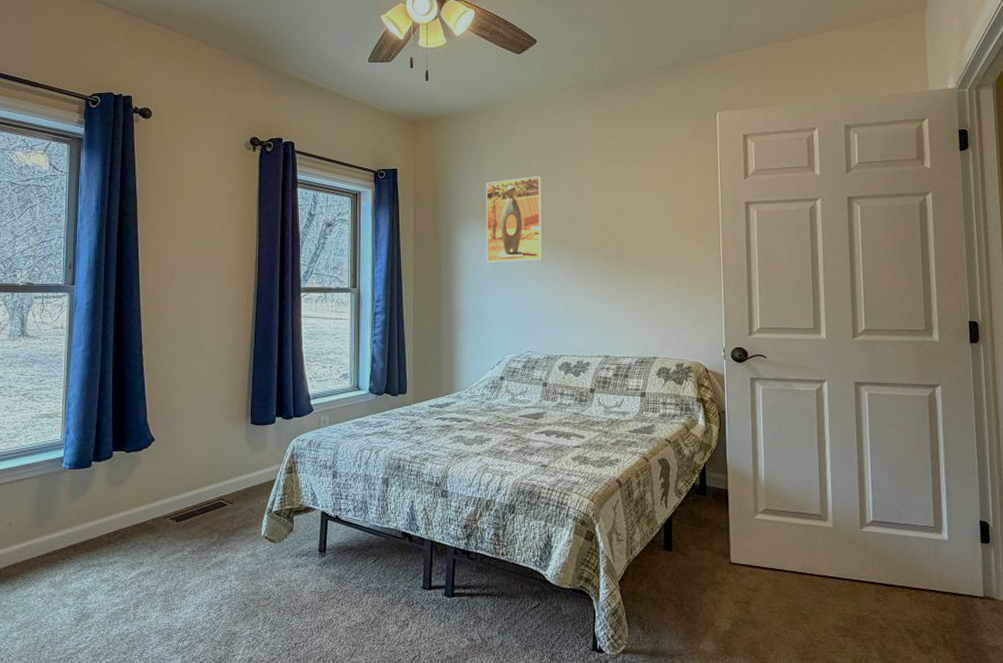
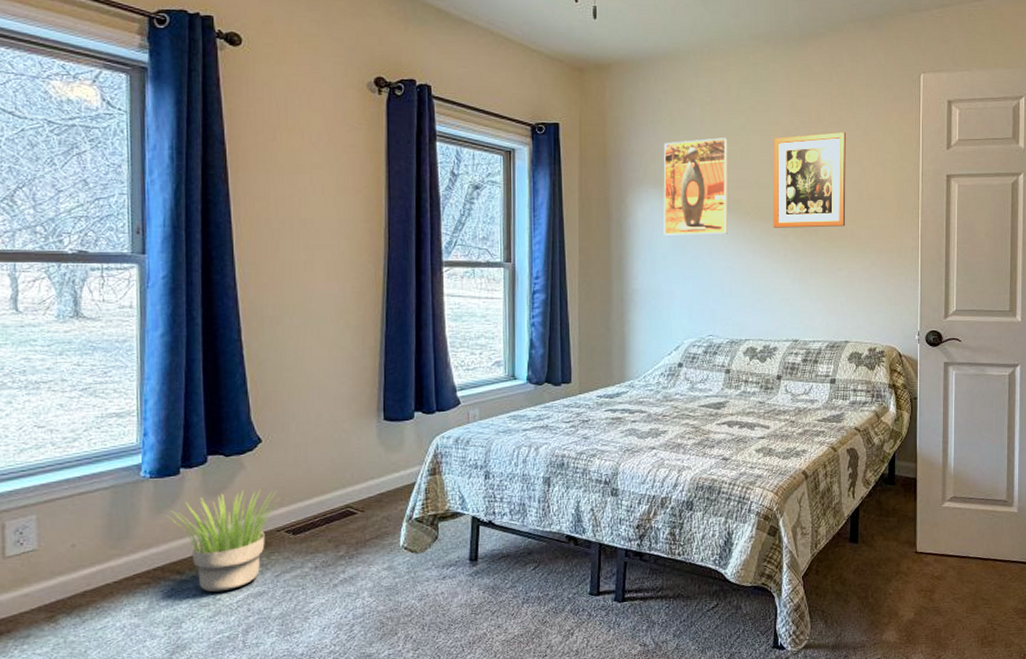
potted plant: none [81,481,167,570] -> present [168,489,280,593]
wall art: none [582,166,650,254] -> present [773,131,846,228]

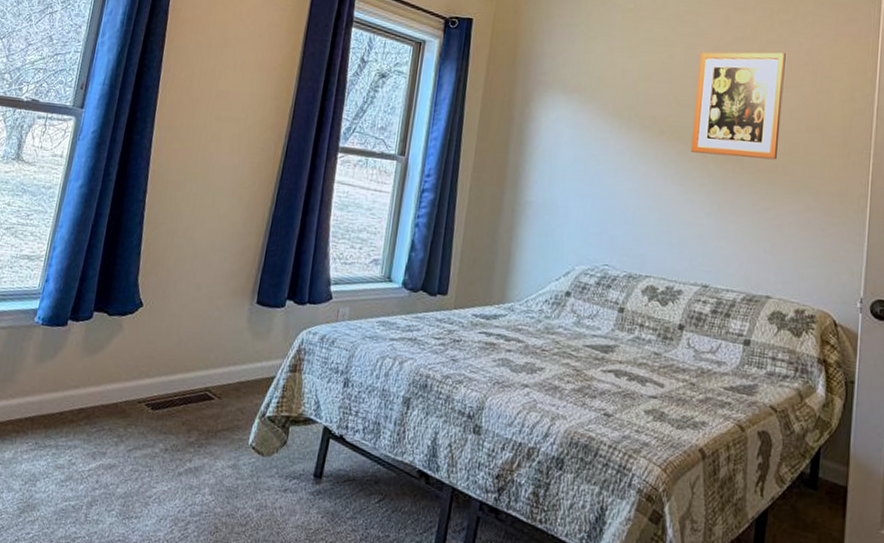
potted plant: present [168,489,280,593] -> none [48,352,148,457]
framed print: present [663,138,729,235] -> none [567,47,649,153]

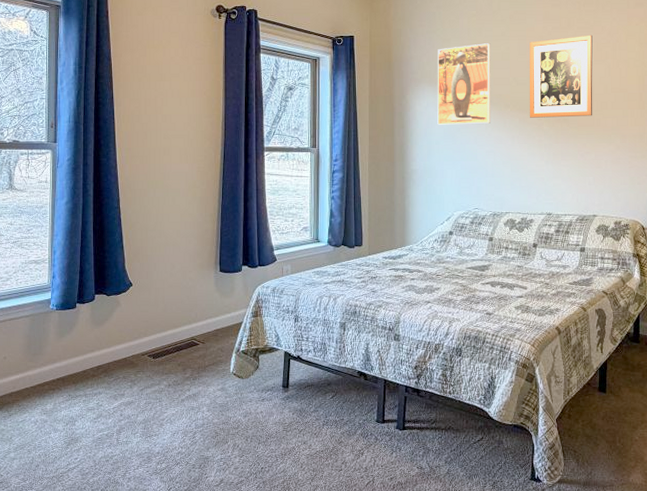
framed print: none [567,47,649,153] -> present [437,43,491,125]

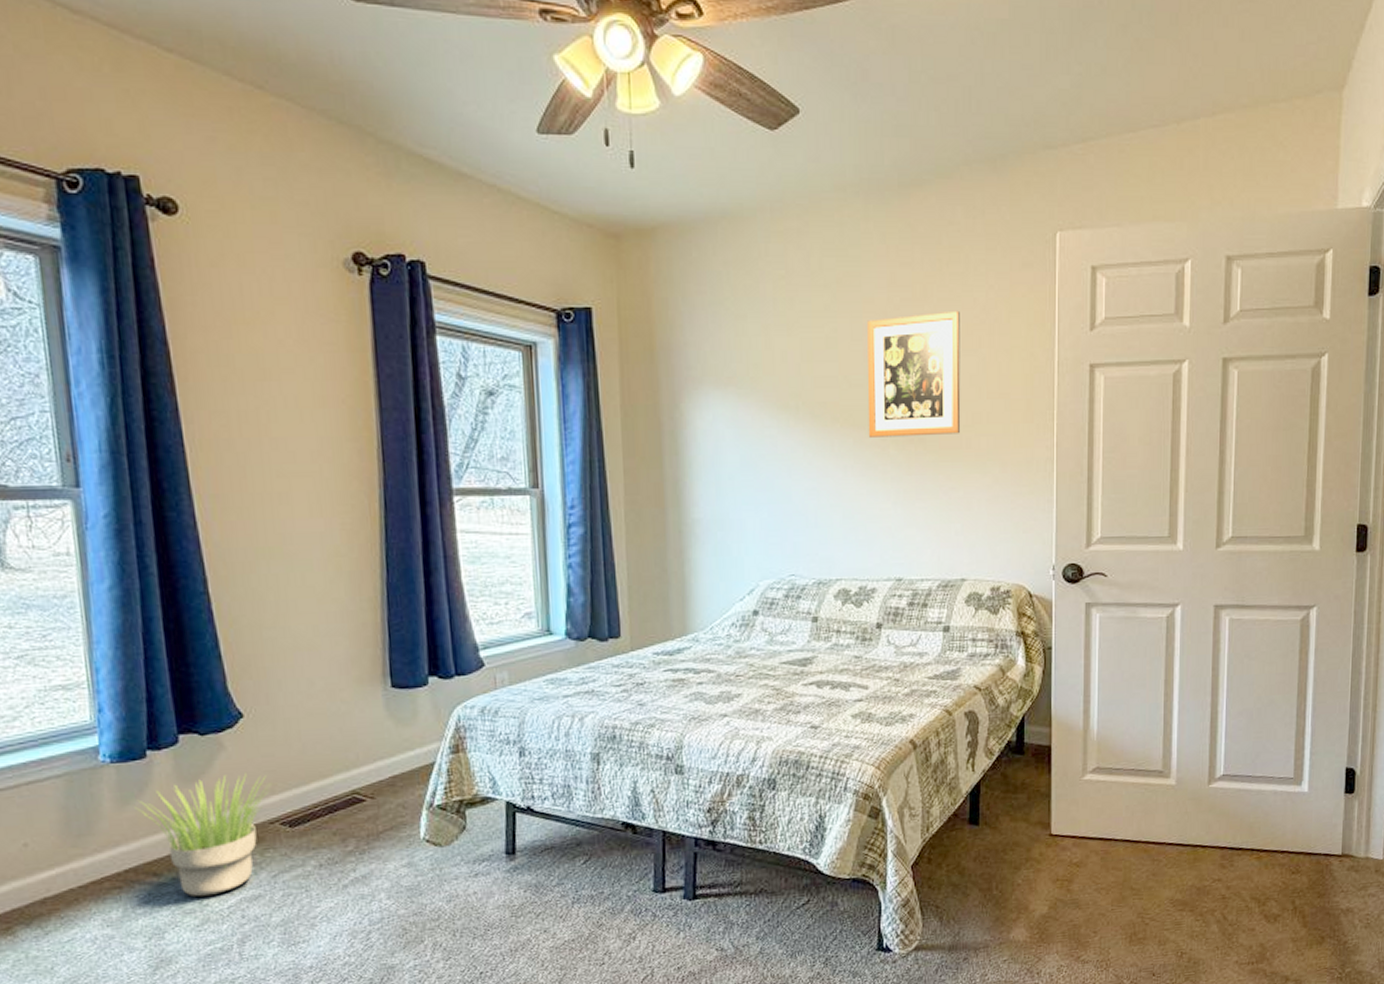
potted plant: none [67,322,144,400] -> present [136,773,271,897]
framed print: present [437,43,491,125] -> none [727,322,812,450]

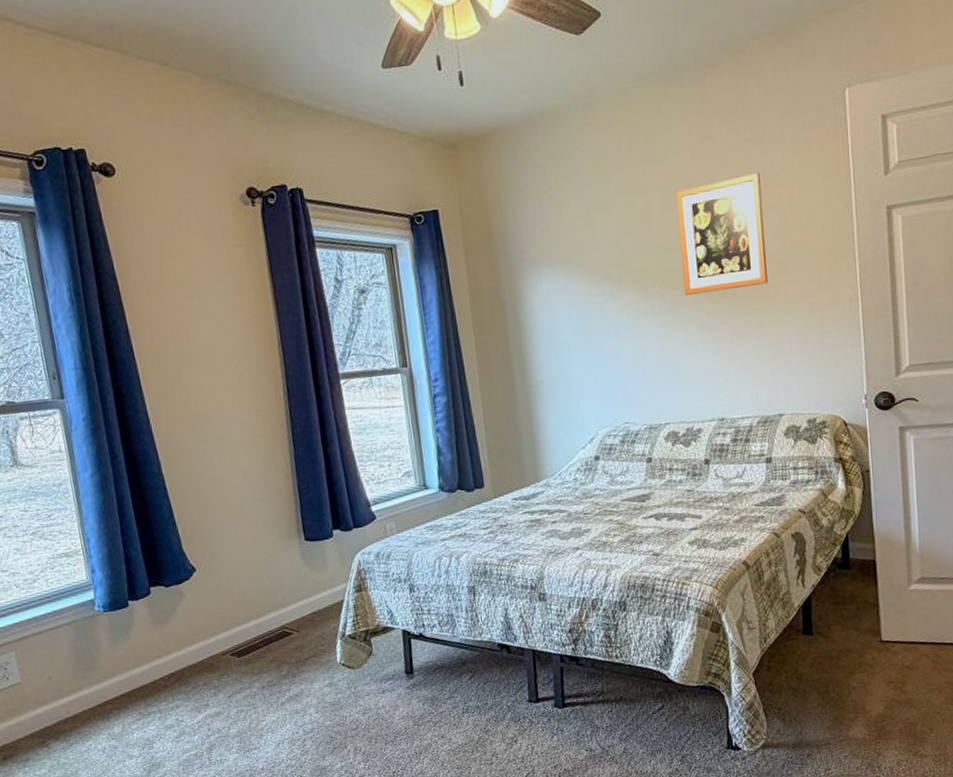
potted plant: present [136,773,271,897] -> none [125,615,221,715]

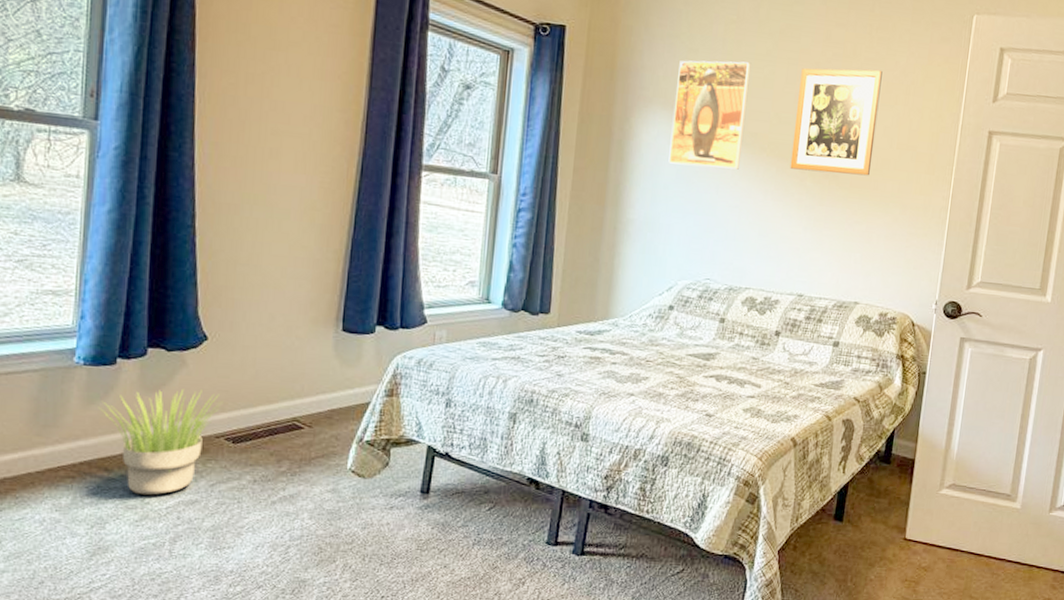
potted plant: none [125,615,221,715] -> present [99,389,222,496]
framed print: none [553,199,634,319] -> present [668,60,751,170]

